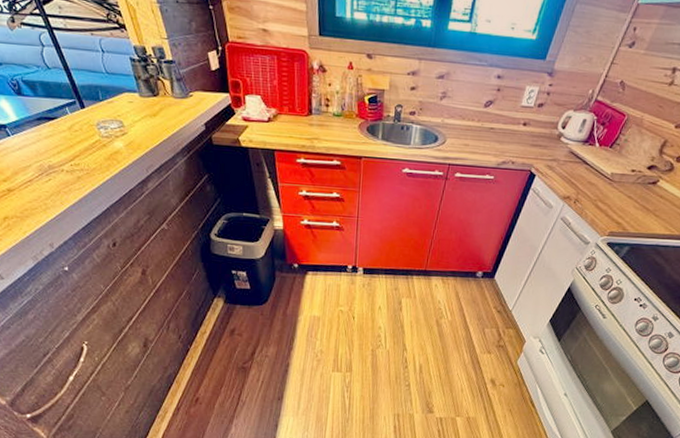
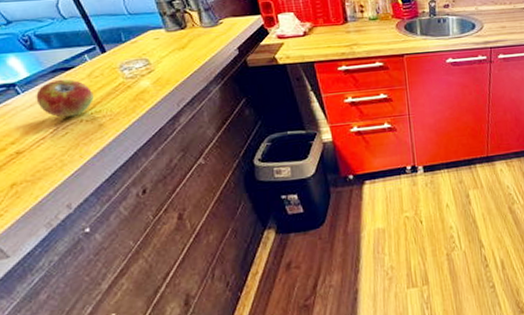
fruit: none [24,127,73,165] -> present [36,79,94,118]

